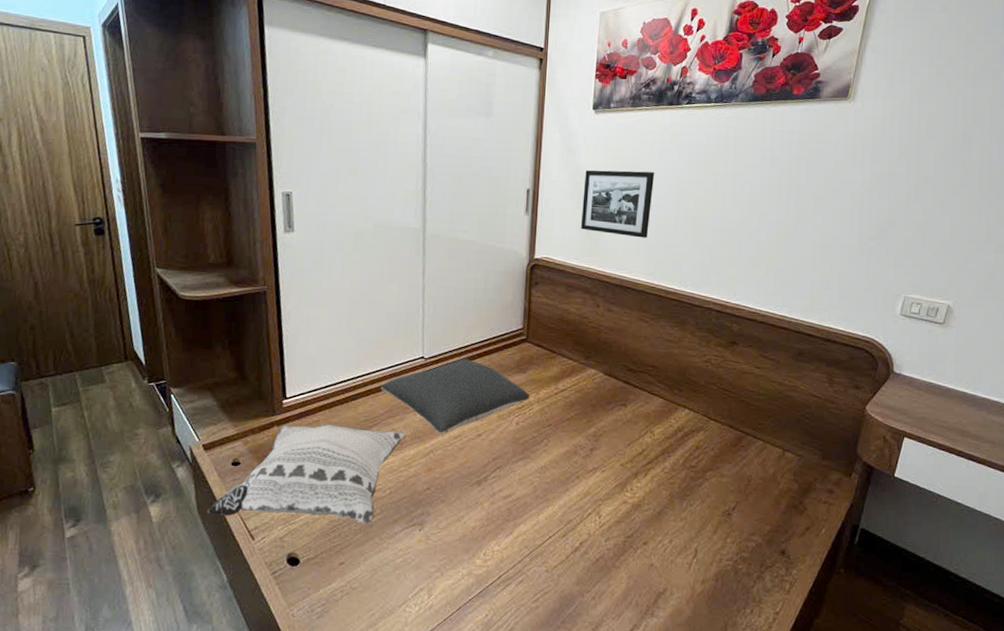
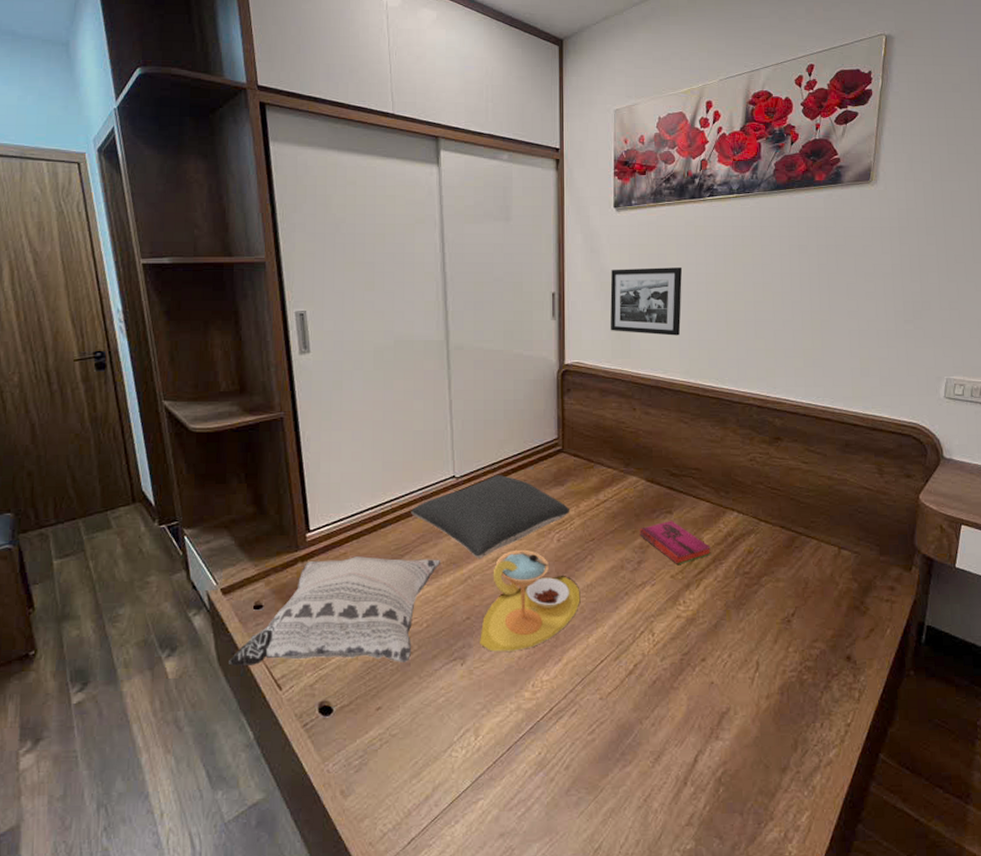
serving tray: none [438,430,534,522] -> present [480,550,581,652]
hardback book: none [594,413,662,454] -> present [639,521,712,564]

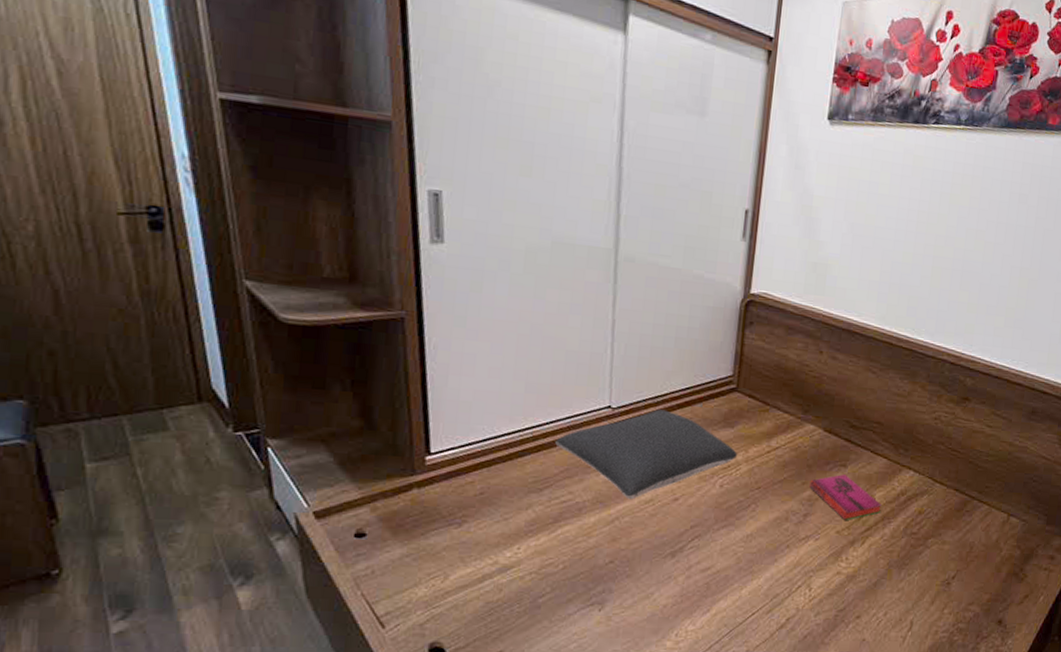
decorative pillow: present [229,556,441,666] -> none [320,486,587,605]
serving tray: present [480,550,581,652] -> none [622,493,738,599]
picture frame: present [610,267,683,336] -> none [806,192,894,277]

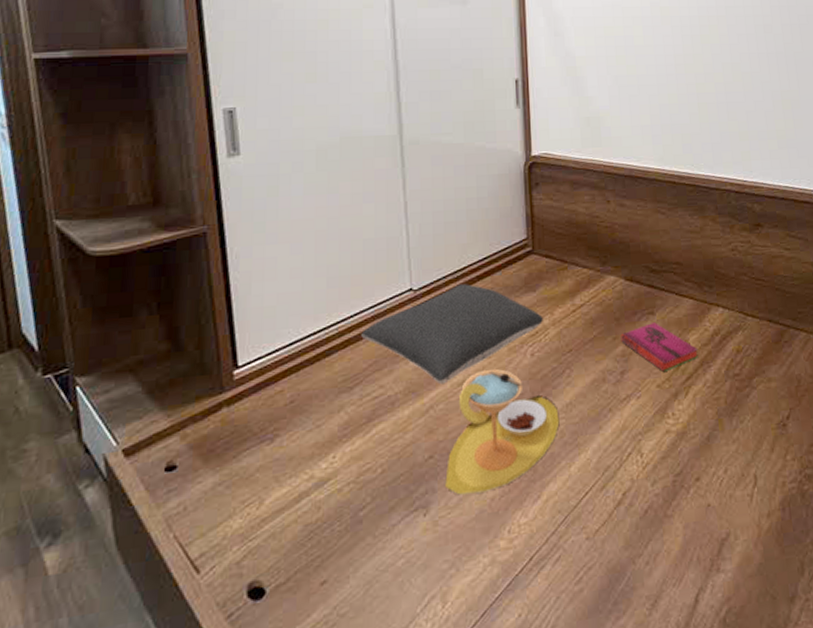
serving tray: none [622,493,738,599] -> present [445,369,560,495]

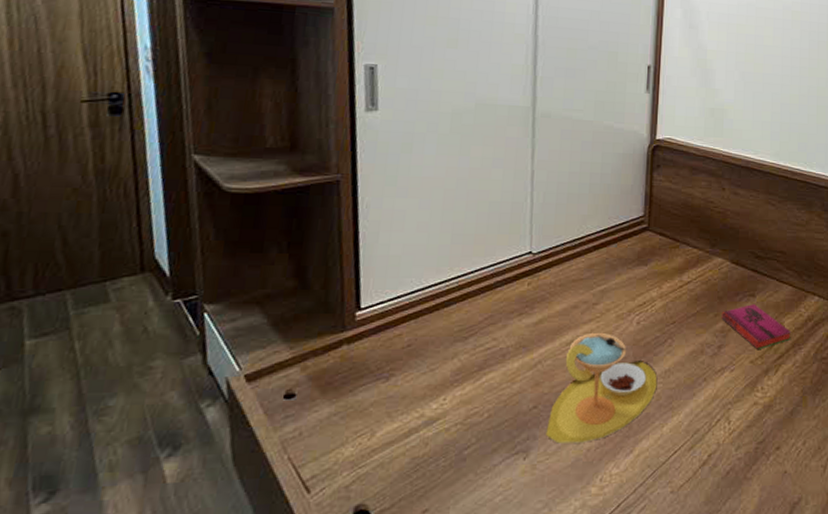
pillow: present [361,284,544,385] -> none [480,252,653,343]

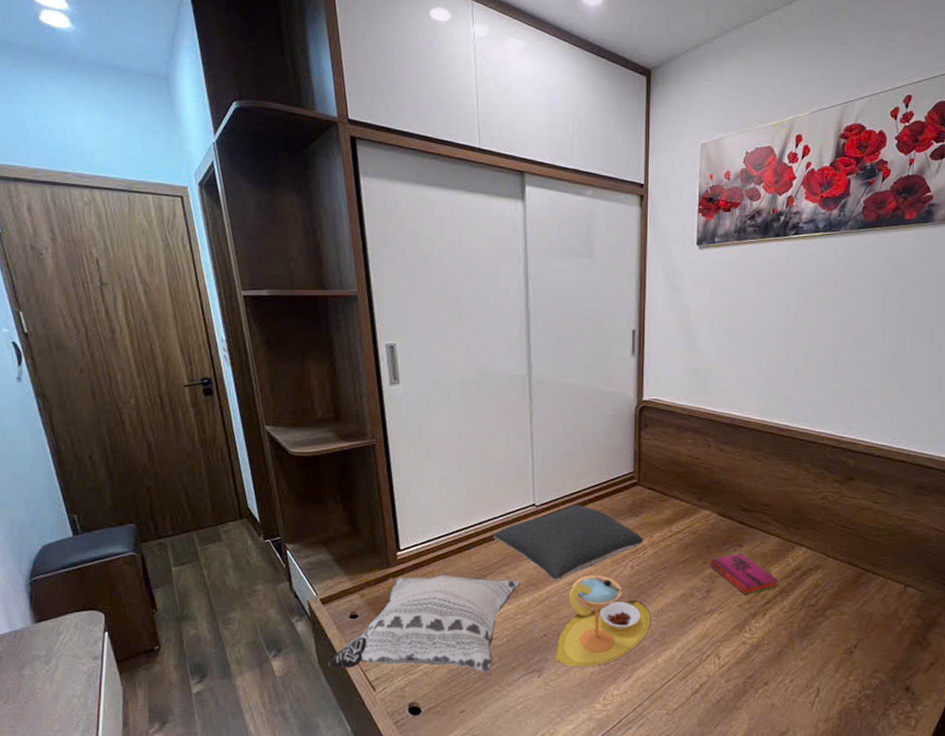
decorative pillow: none [246,338,510,466] -> present [328,575,521,672]
pillow: none [480,252,653,343] -> present [493,505,644,582]

